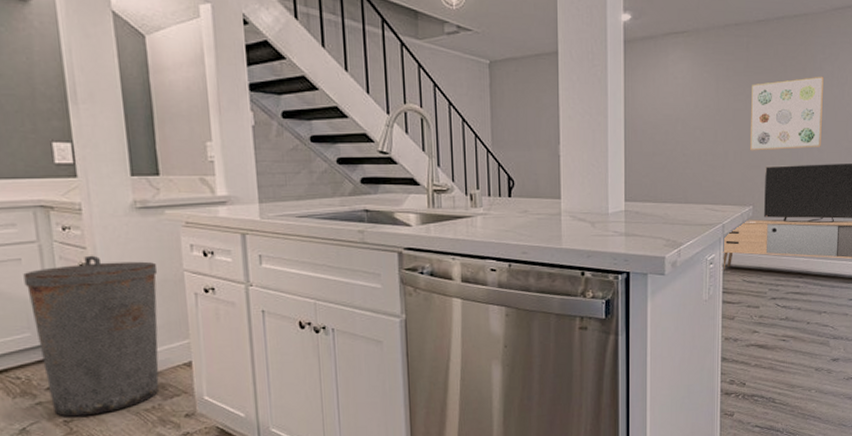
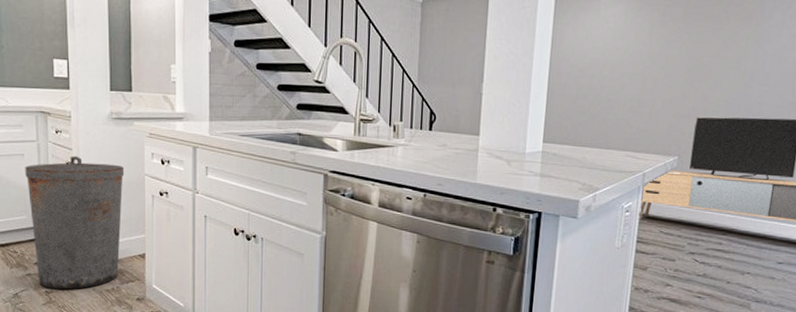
wall art: present [750,76,824,151] -> none [681,25,772,101]

